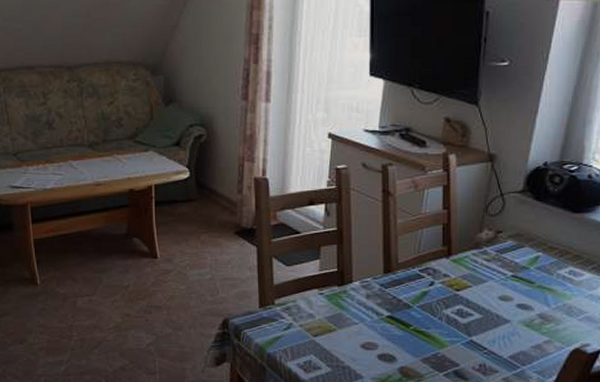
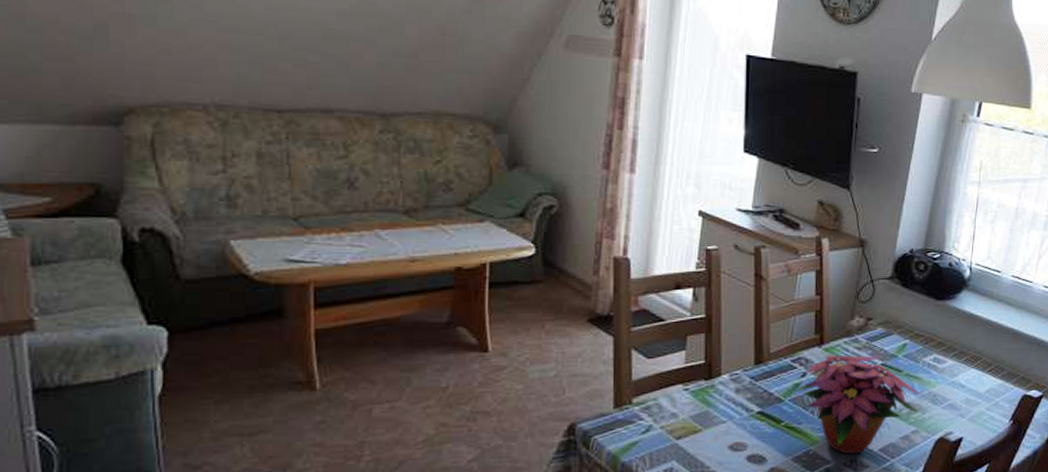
flower arrangement: none [422,266,557,359] -> present [794,355,923,454]

